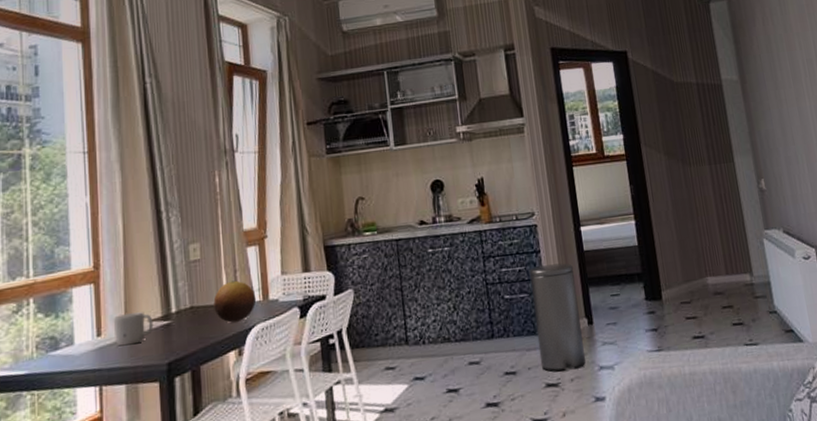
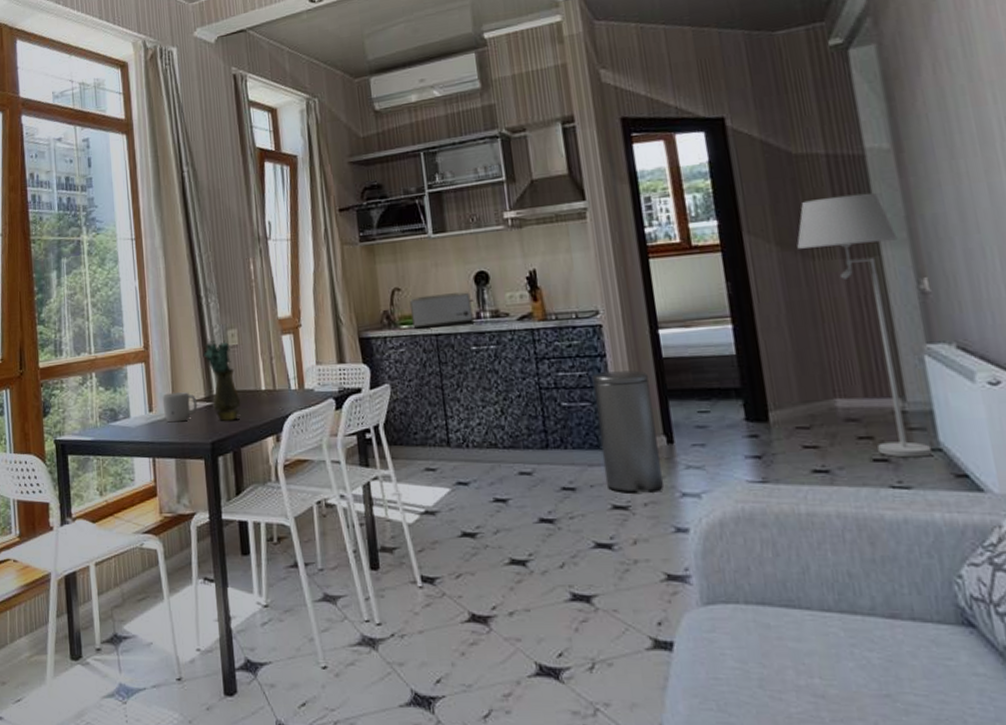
vase: none [161,254,202,340] -> present [203,339,241,421]
fruit: present [213,280,257,323] -> none [251,367,292,409]
toaster: none [372,198,430,235] -> present [409,291,474,329]
floor lamp: none [679,113,771,321] -> present [797,192,933,458]

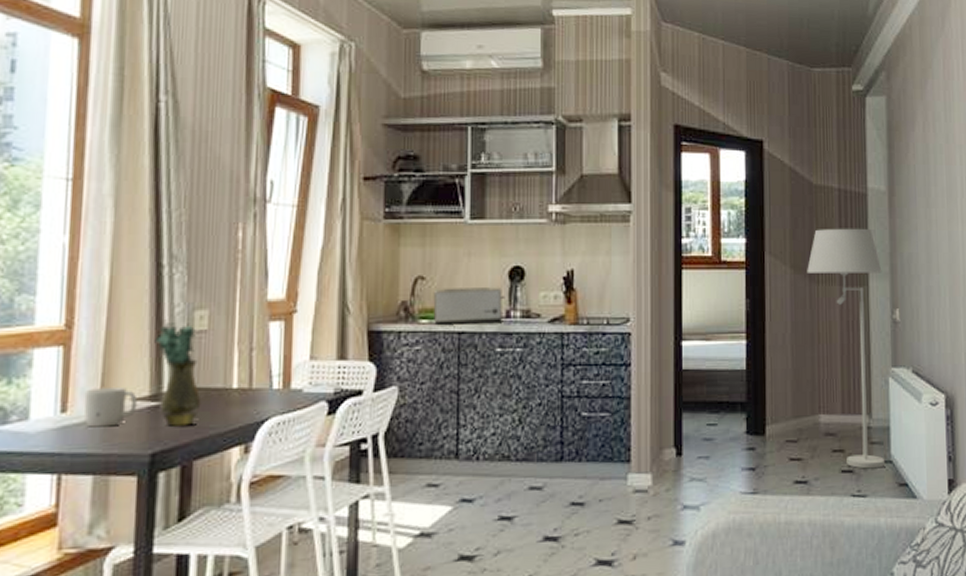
pedal bin: present [591,370,663,494] -> none [614,381,668,507]

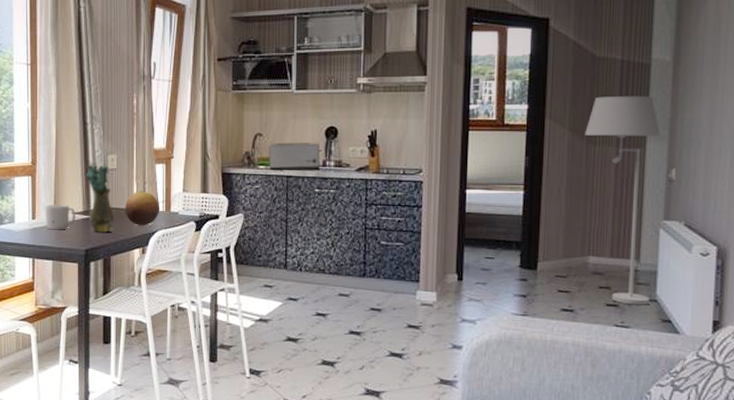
fruit: none [218,361,275,412] -> present [125,191,160,226]

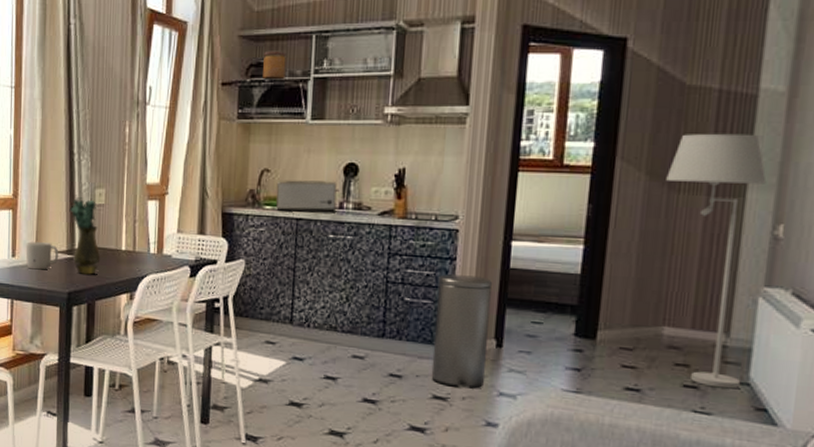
fruit: present [125,191,160,226] -> none [112,230,151,269]
jar: none [253,30,273,56] -> present [263,51,287,80]
pedal bin: none [405,220,453,317] -> present [431,274,493,389]

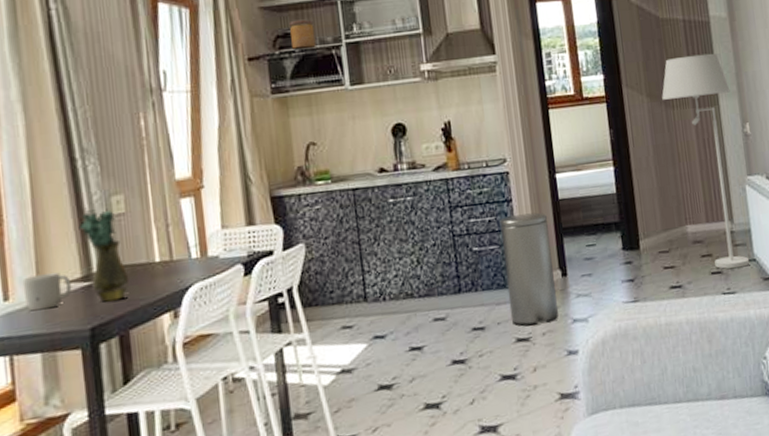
toaster: present [276,179,340,213] -> none [325,143,391,185]

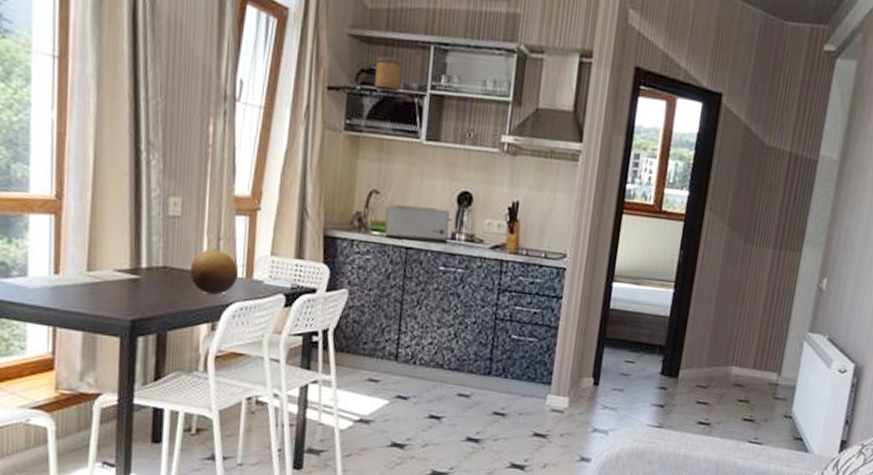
mug: present [22,272,72,312] -> none [73,256,120,292]
vase: present [78,208,130,303] -> none [134,202,175,300]
fruit: none [142,235,193,283] -> present [189,248,239,295]
toaster: none [325,143,391,185] -> present [384,203,452,243]
pedal bin: present [499,212,558,327] -> none [533,312,594,426]
floor lamp: present [662,53,750,269] -> none [743,190,818,422]

